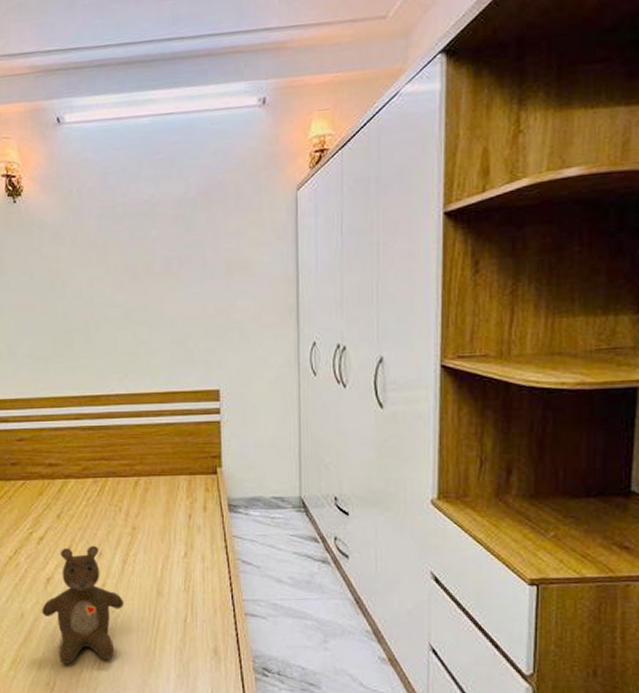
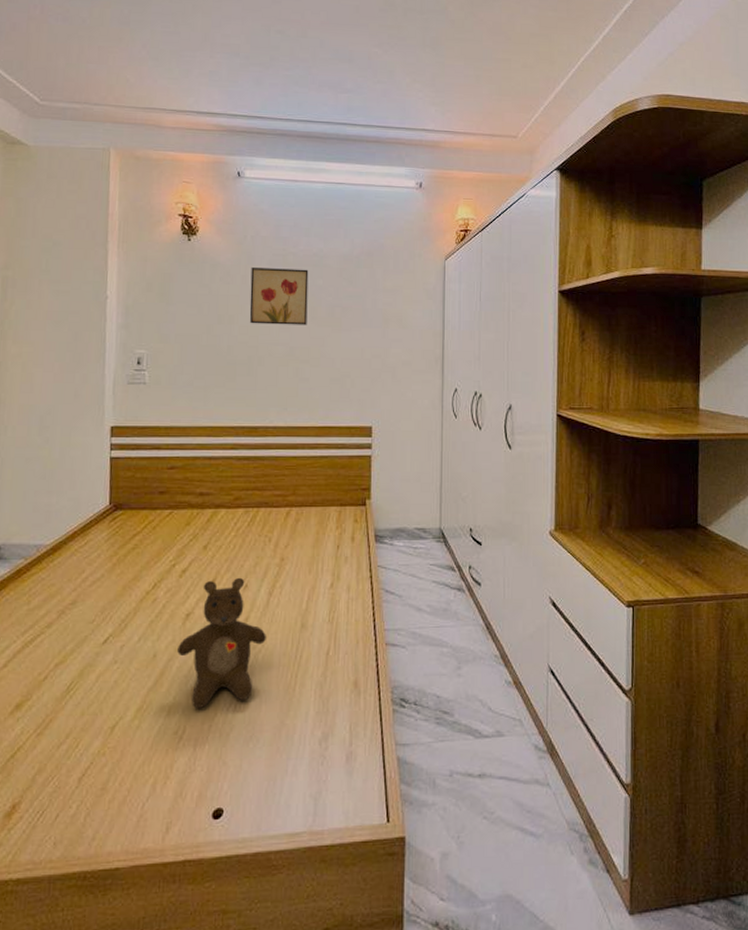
wall art: none [80,220,143,287] -> present [249,268,309,325]

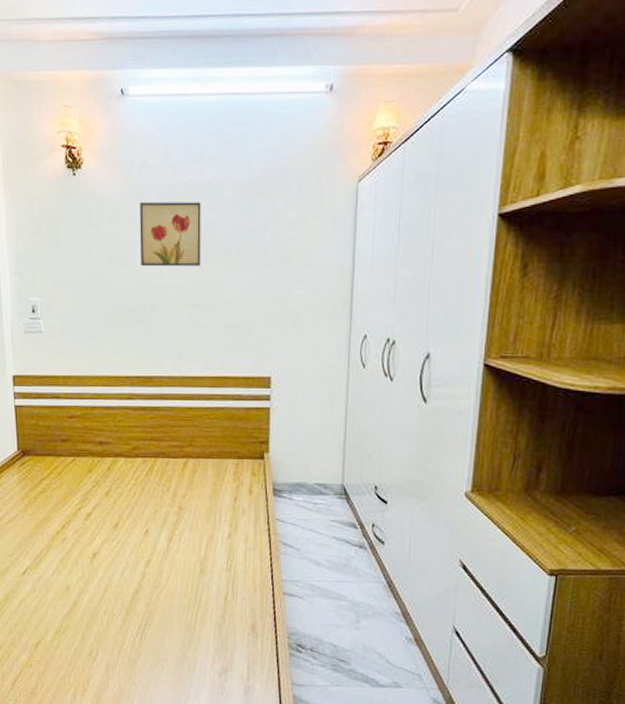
teddy bear: present [177,577,266,709] -> none [87,523,167,637]

